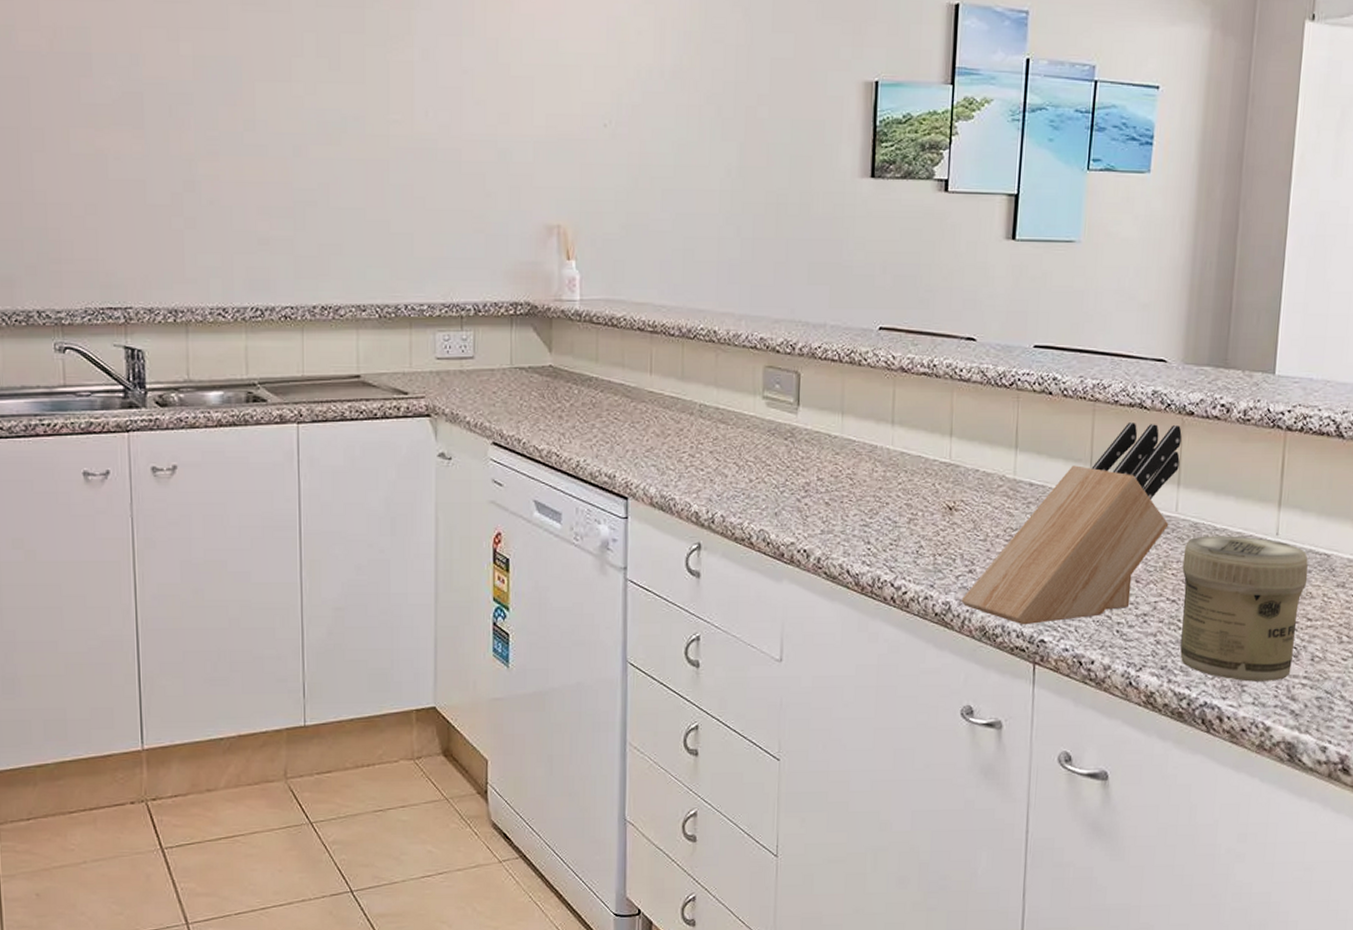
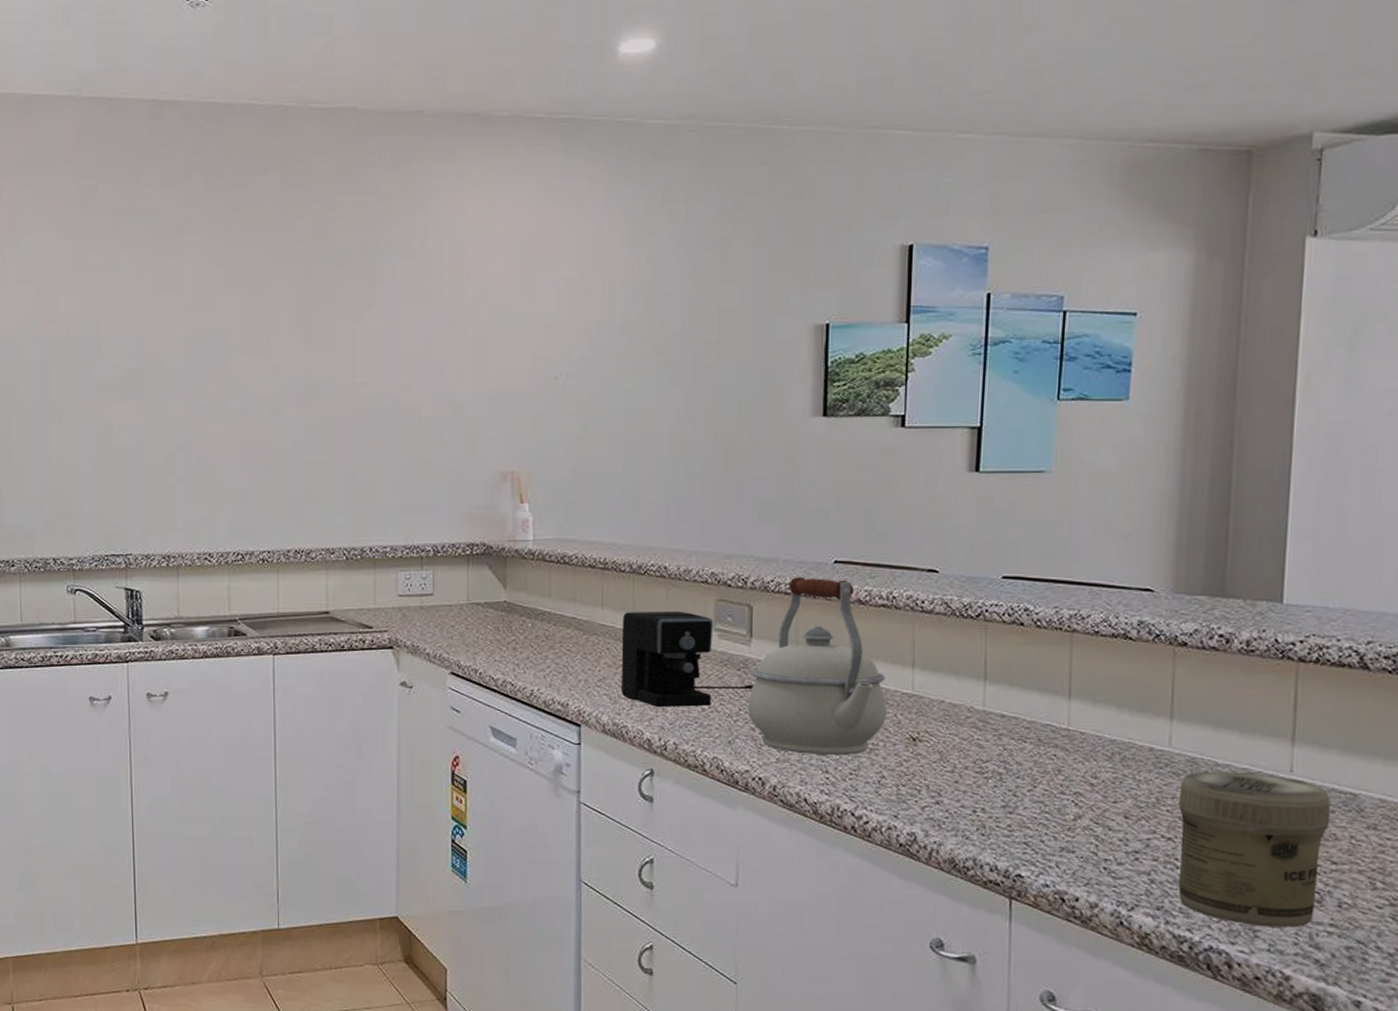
coffee maker: none [668,377,801,478] -> present [620,611,755,707]
kettle: none [793,343,926,526] -> present [747,577,887,756]
knife block: present [961,423,1182,625] -> none [928,654,1174,859]

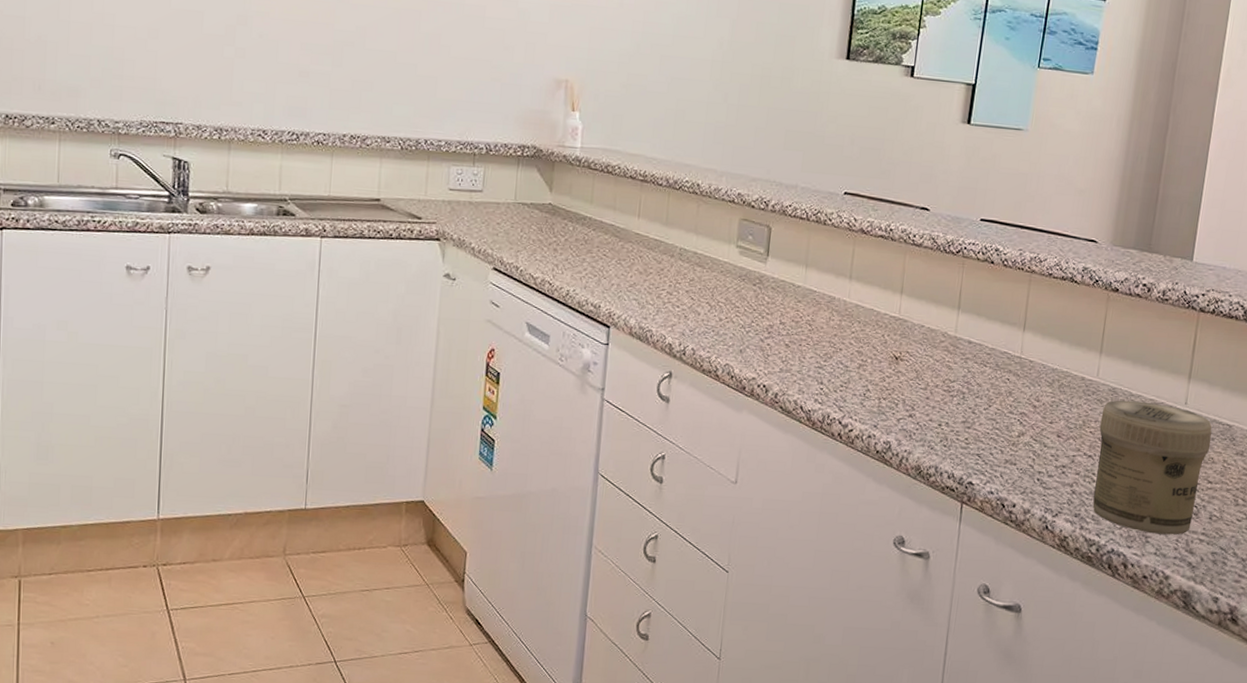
coffee maker: present [620,611,755,707] -> none [649,223,767,317]
kettle: present [747,577,887,756] -> none [759,204,878,369]

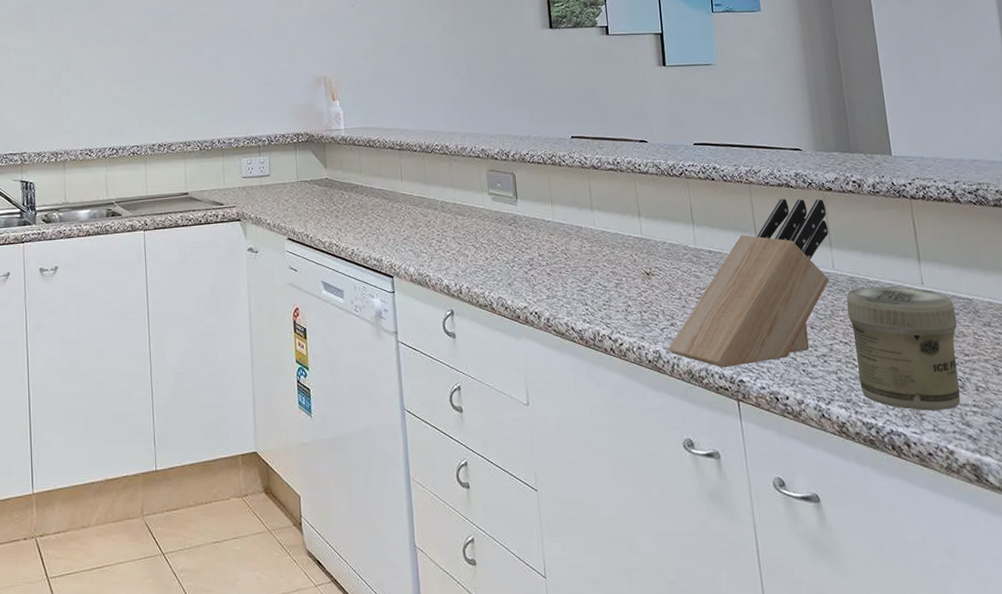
knife block: none [900,294,1107,468] -> present [668,199,830,368]

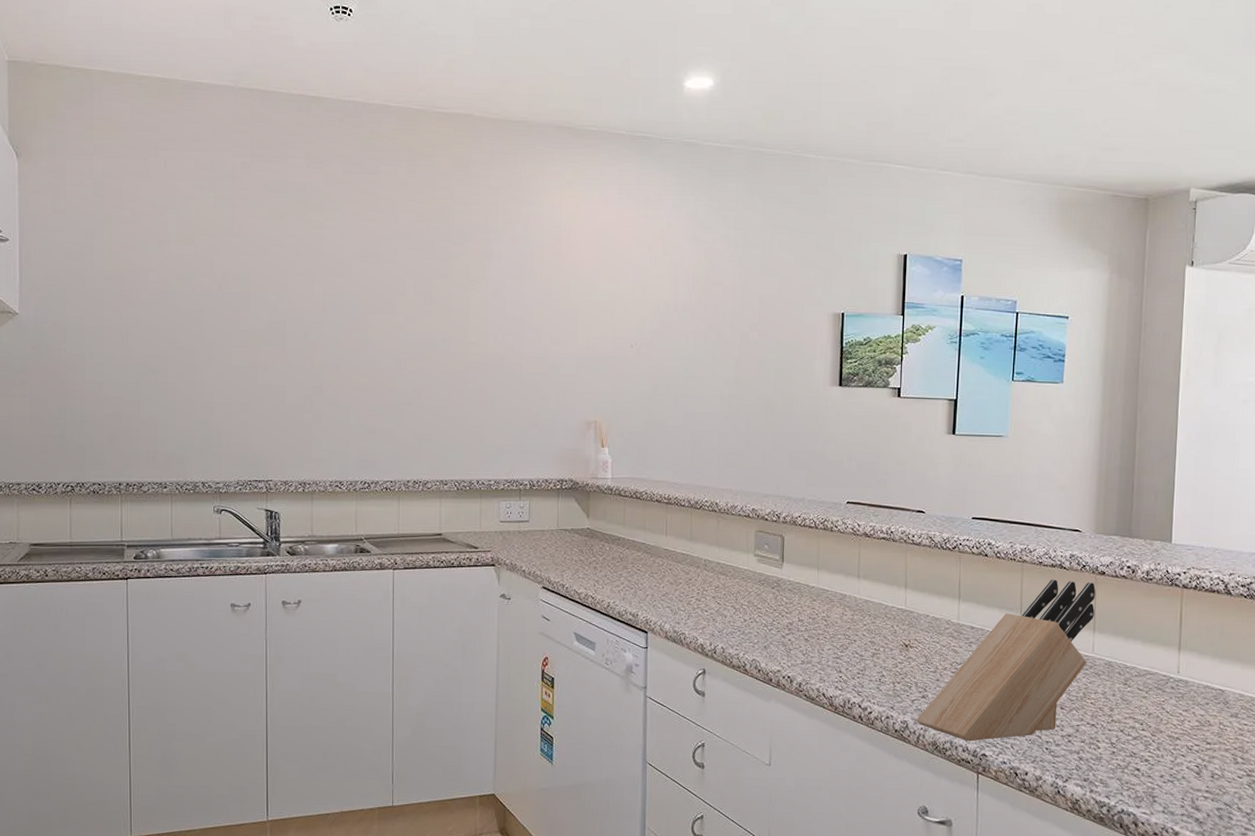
jar: present [846,286,961,411] -> none [1099,672,1206,794]

